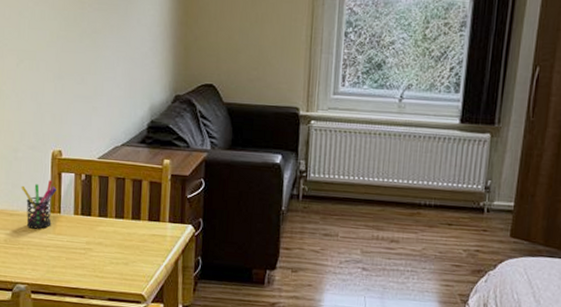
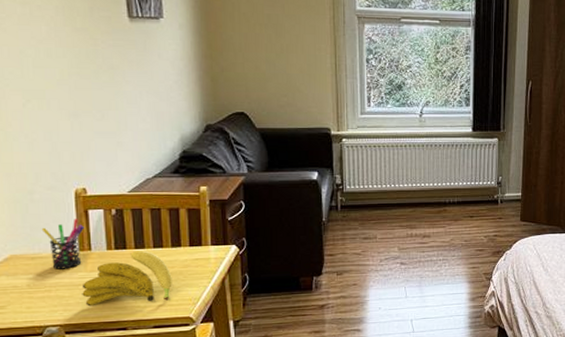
banana: none [49,219,129,274] -> present [82,250,172,307]

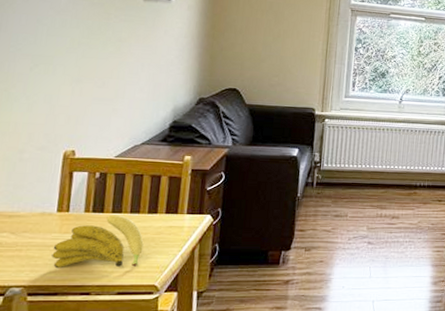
pen holder: present [41,219,84,270] -> none [24,180,67,229]

